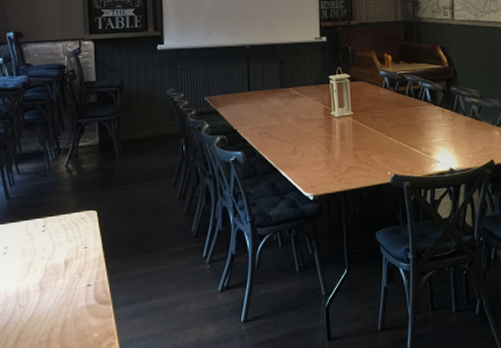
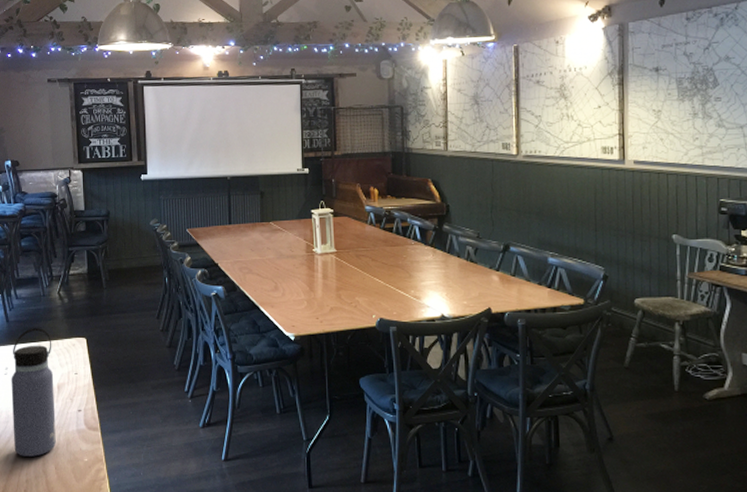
water bottle: none [11,203,62,339] -> present [11,328,56,457]

